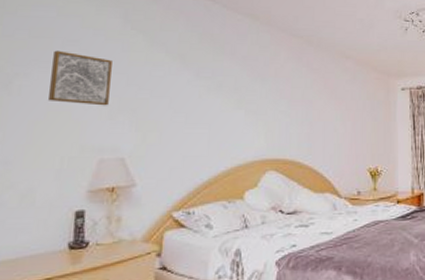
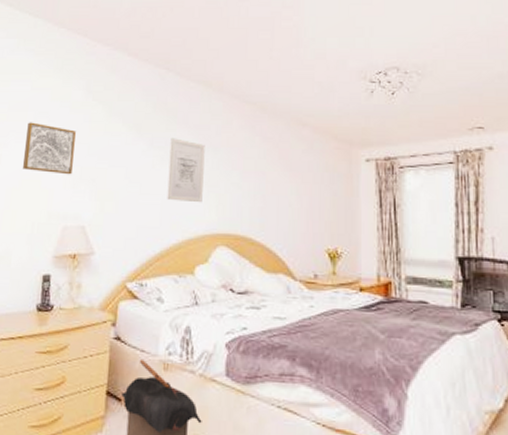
wall art: none [214,68,253,131] -> present [167,138,205,203]

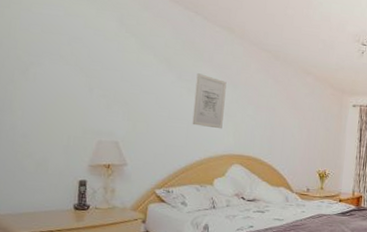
wall art: present [23,122,76,175] -> none [58,45,110,97]

